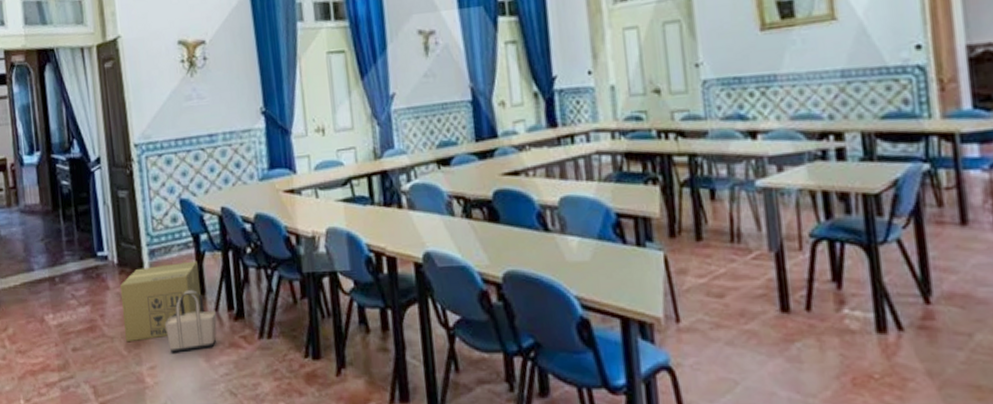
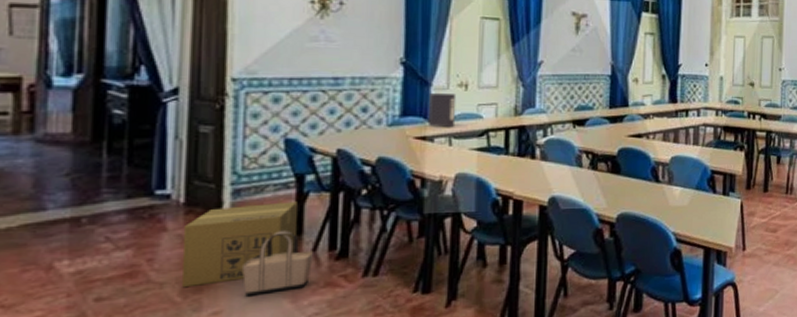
binder: none [291,140,319,179] -> present [429,92,457,127]

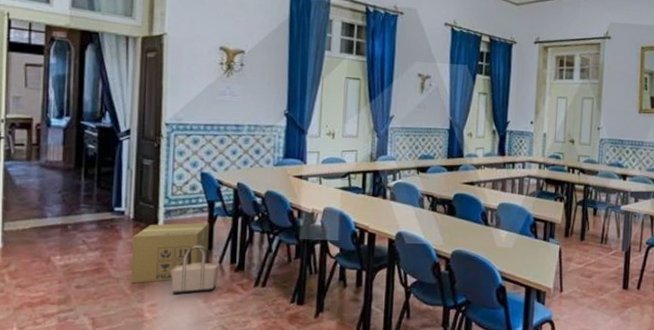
binder: present [429,92,457,127] -> none [304,139,326,169]

